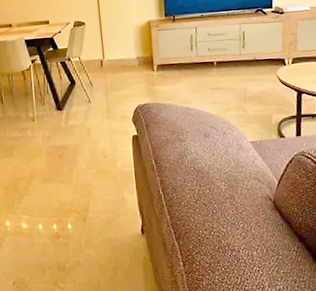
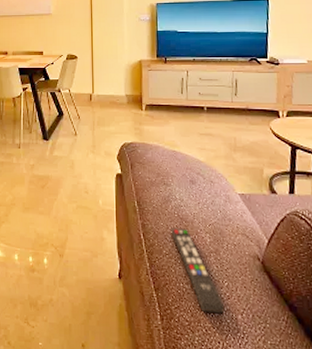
remote control: none [188,179,242,253] -> present [171,228,225,313]

